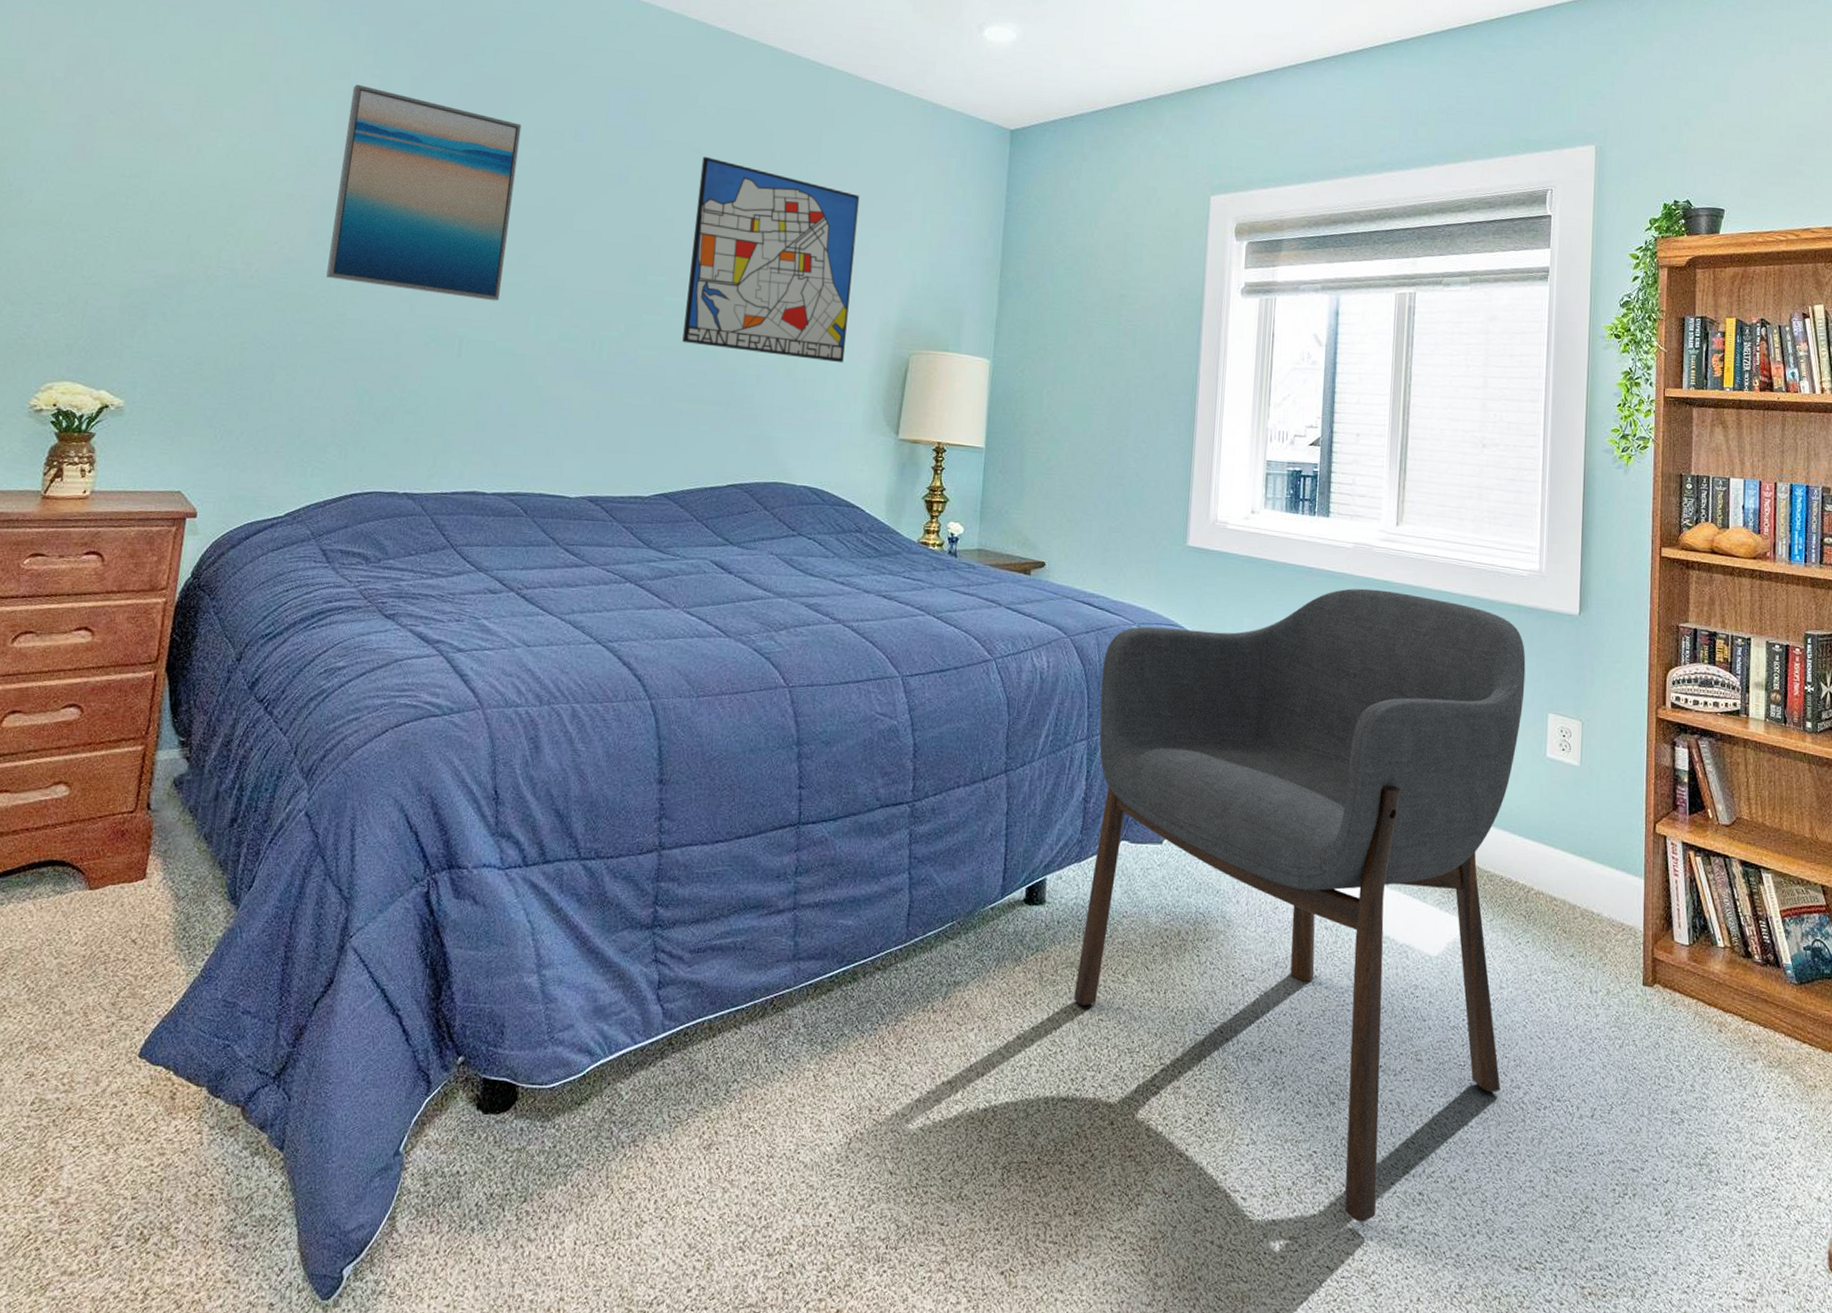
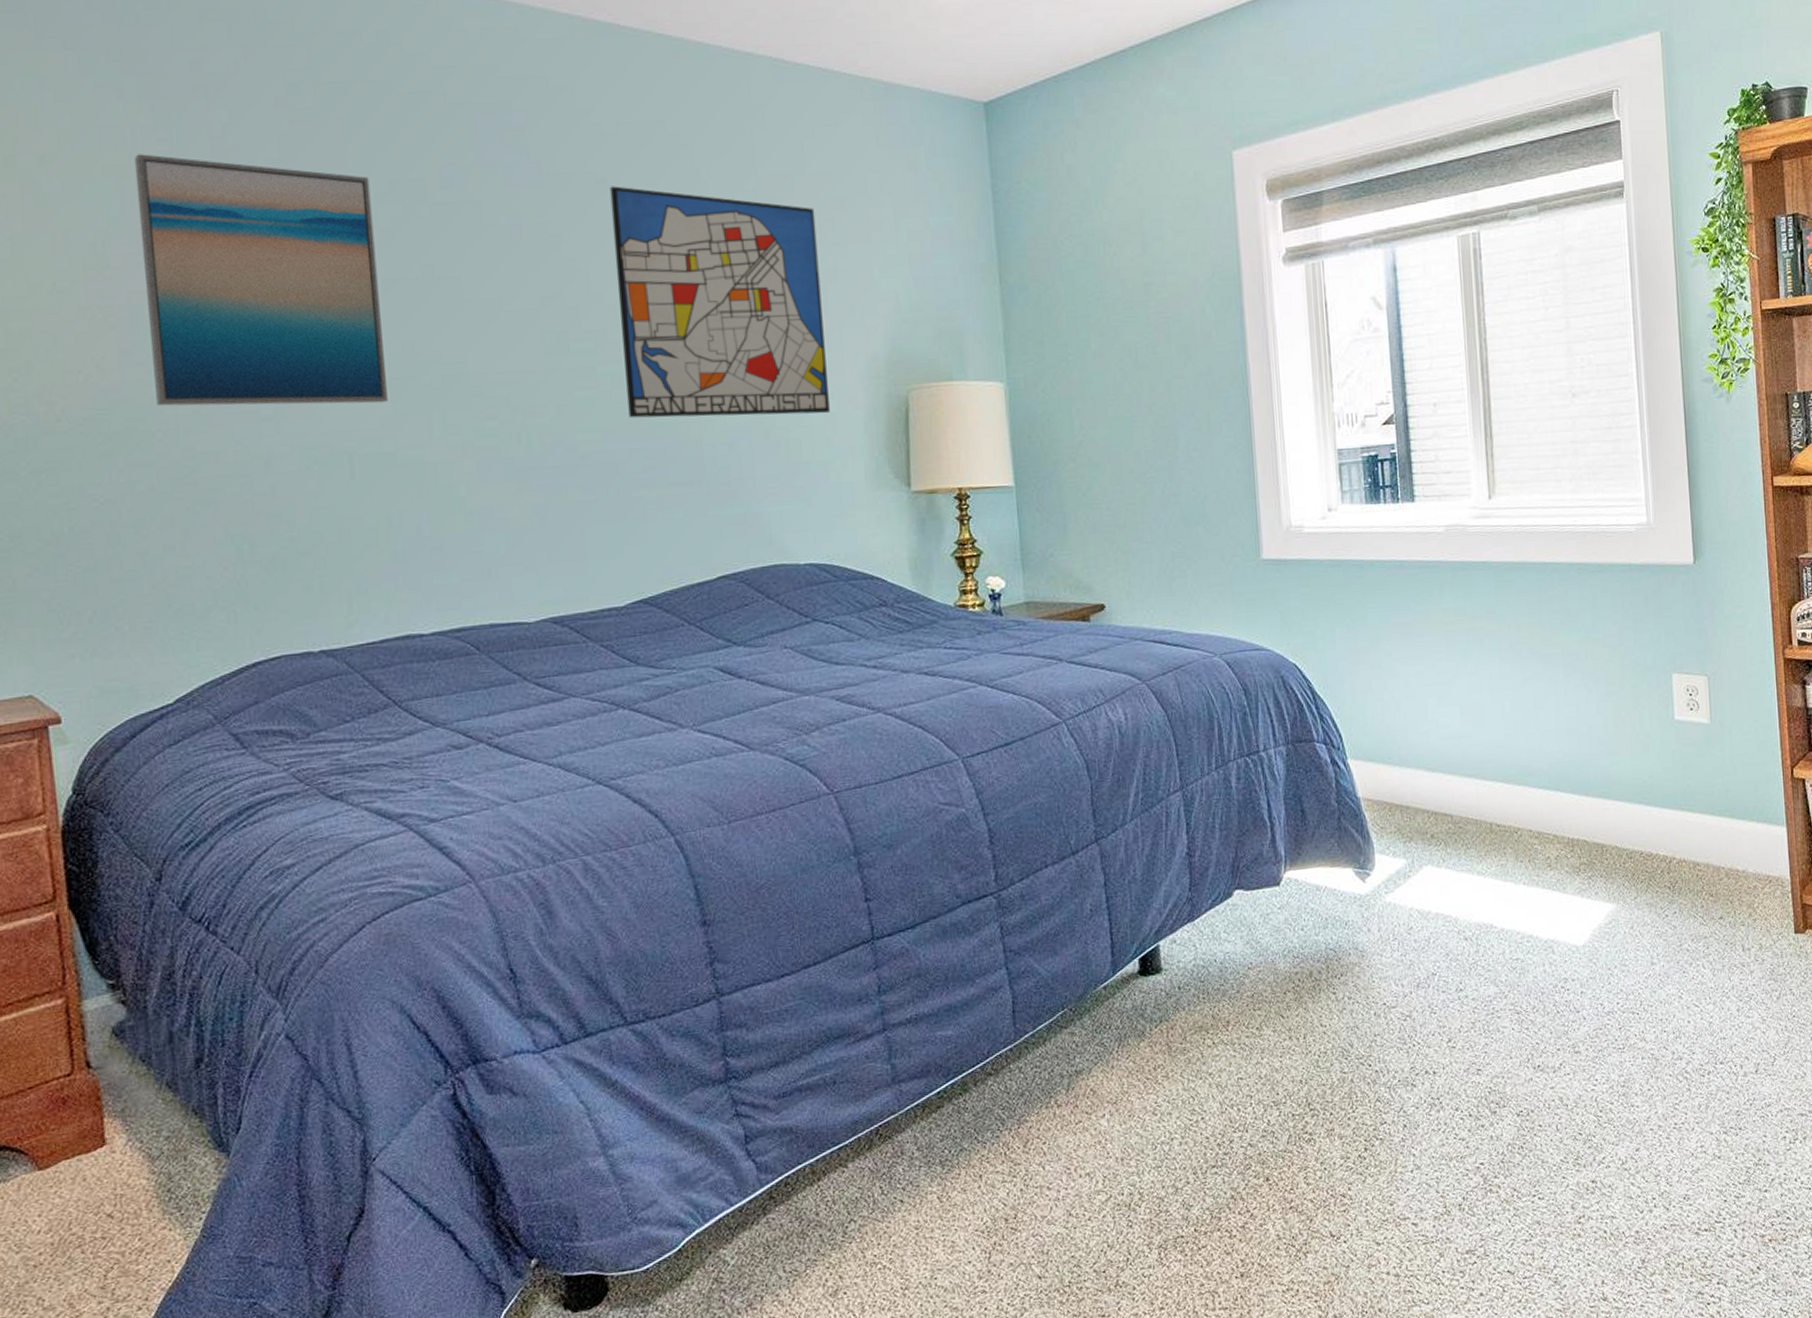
armchair: present [1074,588,1526,1223] -> none [1186,571,1662,1222]

